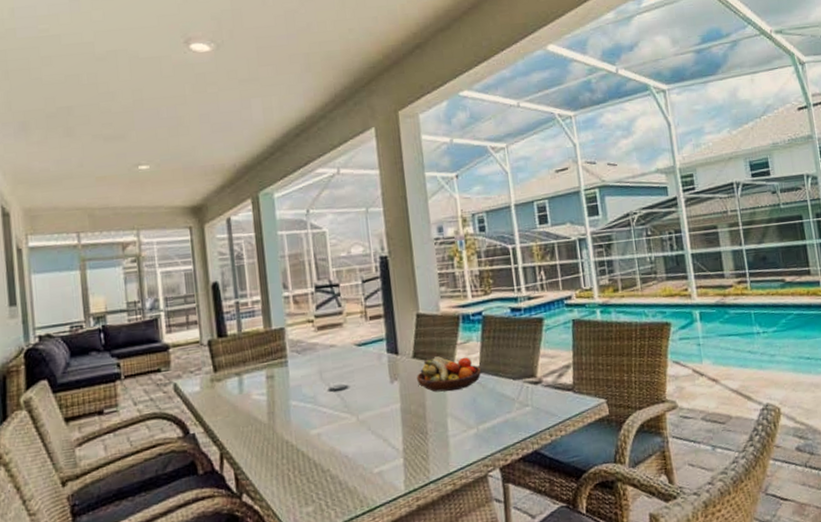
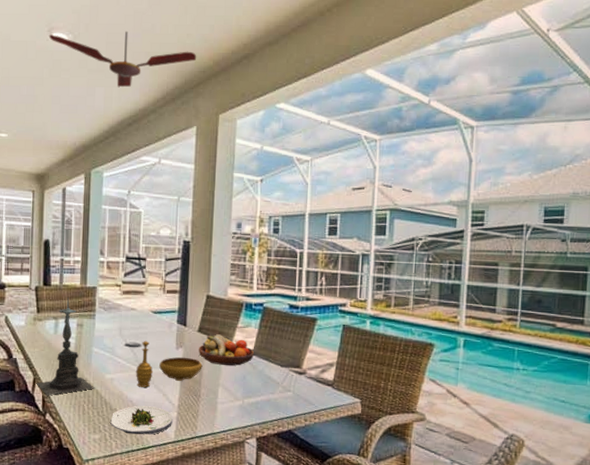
ceiling fan: none [185,32,364,96] -> present [48,31,197,88]
candle holder: none [224,346,299,472] -> present [36,297,94,396]
salad plate: none [324,456,400,497] -> present [110,405,173,435]
decorative bowl: none [346,379,425,437] -> present [135,340,203,387]

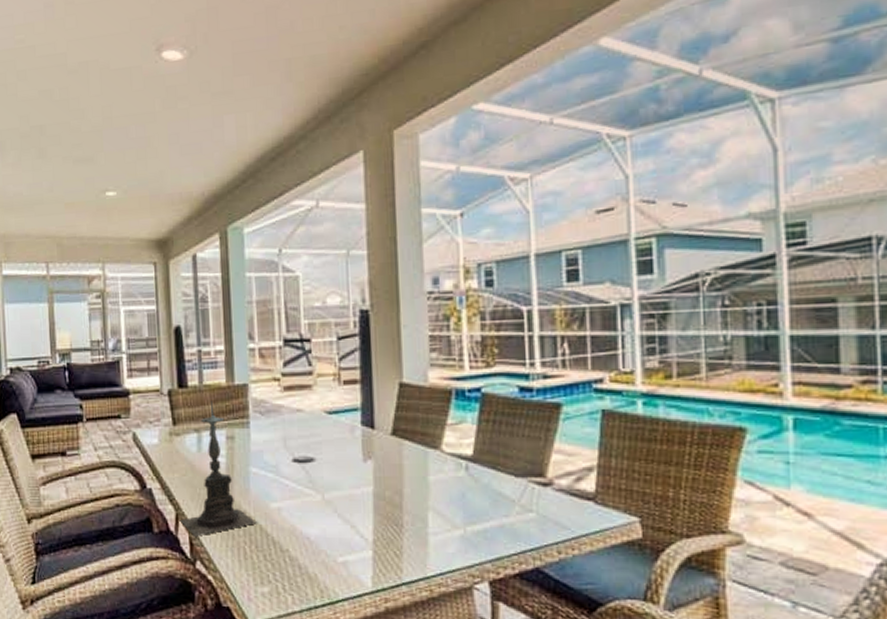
ceiling fan: present [48,31,197,88] -> none [157,34,356,112]
salad plate: present [110,405,173,435] -> none [282,543,367,585]
decorative bowl: present [135,340,203,387] -> none [310,452,402,518]
fruit bowl: present [199,334,255,366] -> none [395,437,475,481]

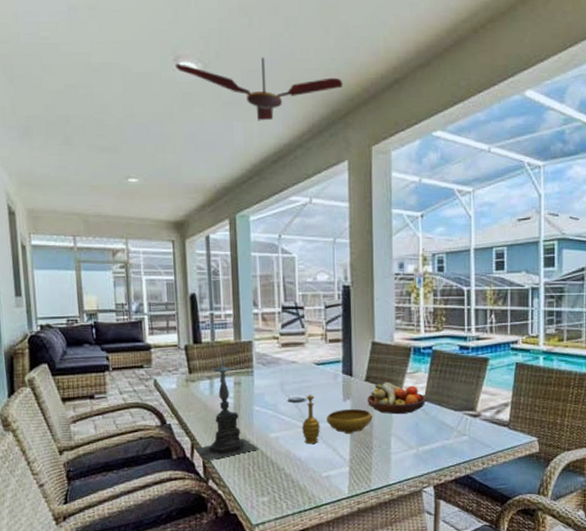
ceiling fan: none [157,34,356,112] -> present [174,56,343,121]
decorative bowl: none [310,452,402,518] -> present [301,394,373,444]
fruit bowl: none [395,437,475,481] -> present [367,382,427,415]

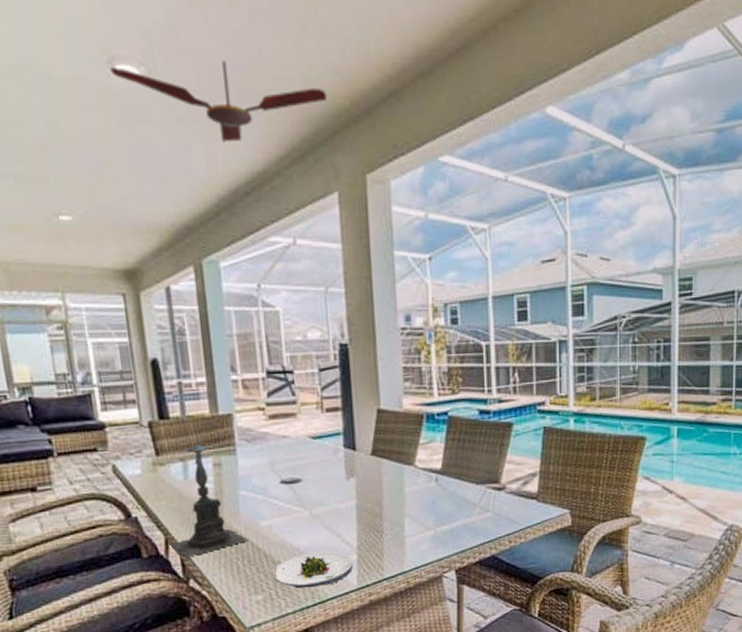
salad plate: none [279,463,345,494] -> present [274,551,353,589]
decorative bowl: present [301,394,373,444] -> none [298,473,382,531]
fruit bowl: present [367,382,427,415] -> none [375,455,444,492]

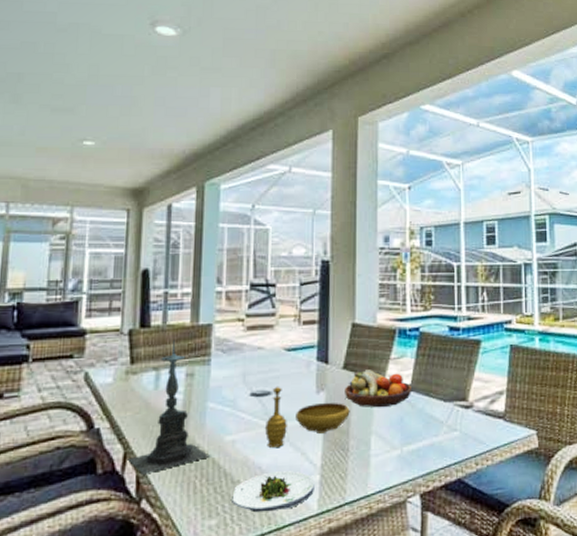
ceiling fan: present [109,60,328,143] -> none [151,26,331,88]
decorative bowl: none [298,473,382,531] -> present [264,386,350,447]
fruit bowl: none [375,455,444,492] -> present [345,370,413,408]

